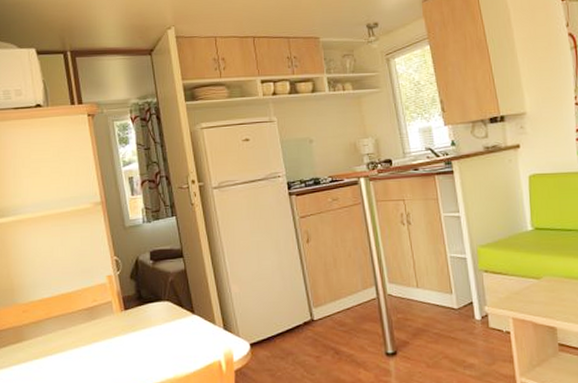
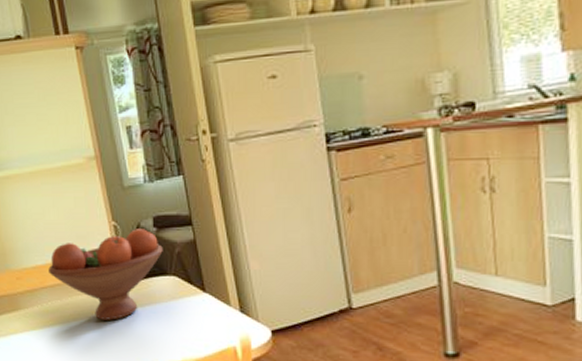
fruit bowl: none [54,262,158,345] -> present [48,229,163,321]

